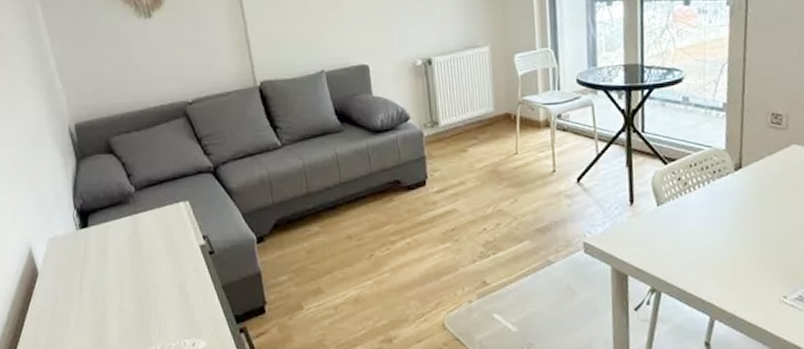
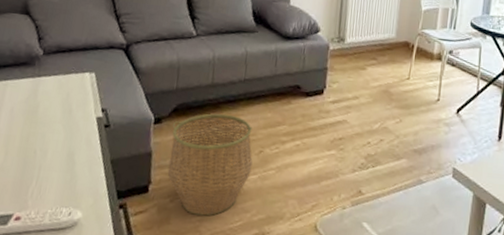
basket: none [275,222,365,329] -> present [167,113,253,216]

